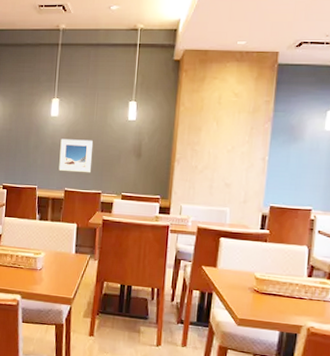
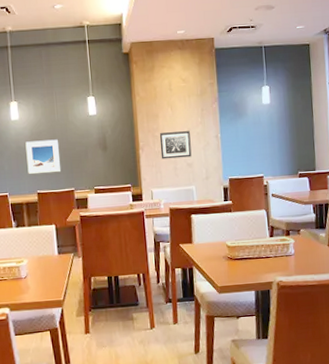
wall art: none [197,147,234,177] -> present [159,131,192,159]

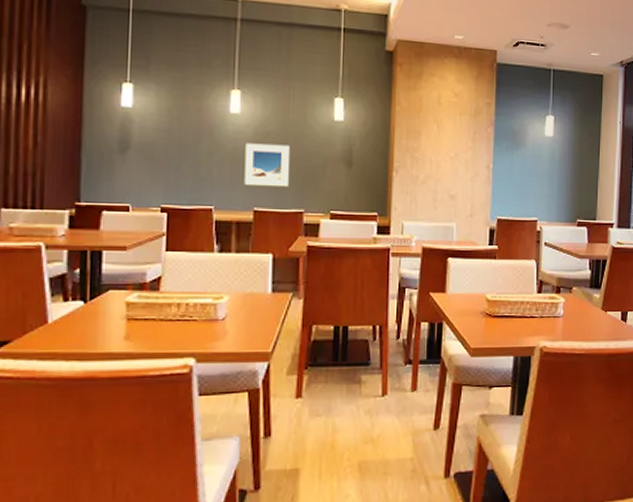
wall art: present [159,131,192,159] -> none [419,154,457,188]

